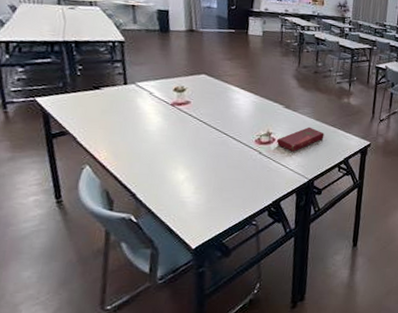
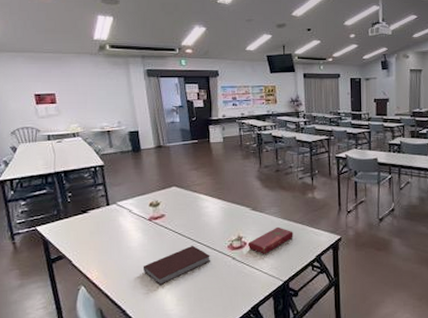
notebook: none [160,135,236,173] -> present [143,245,210,286]

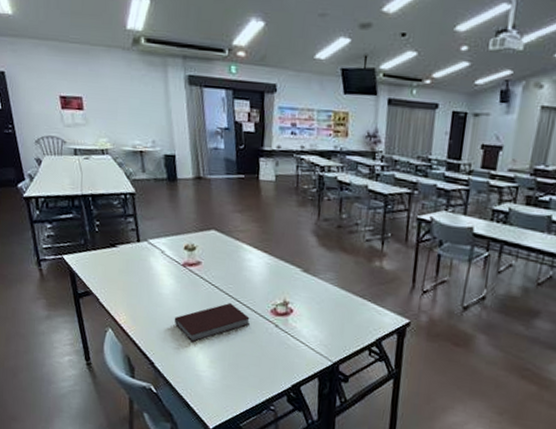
book: present [247,226,293,254] -> none [294,296,351,328]

